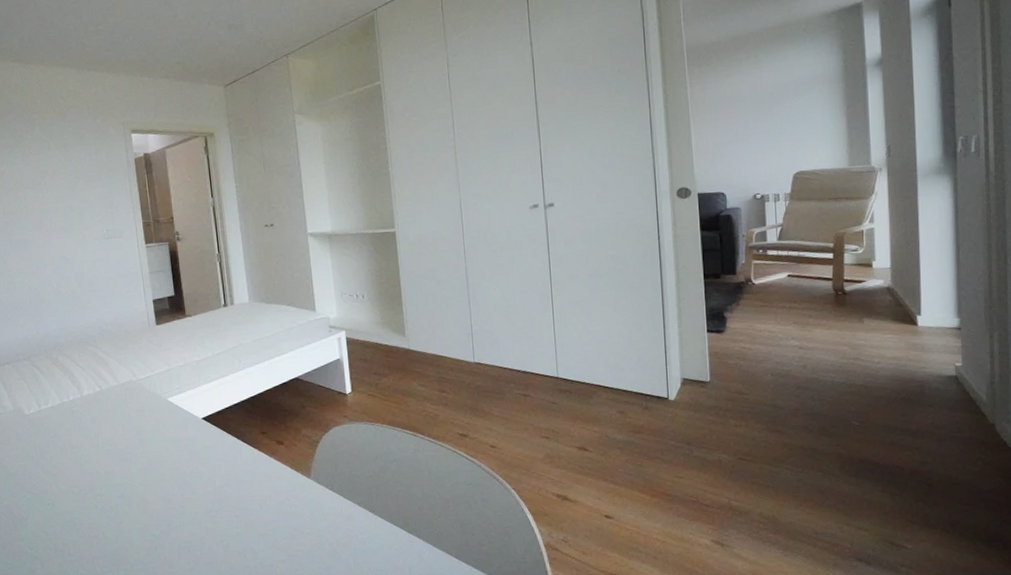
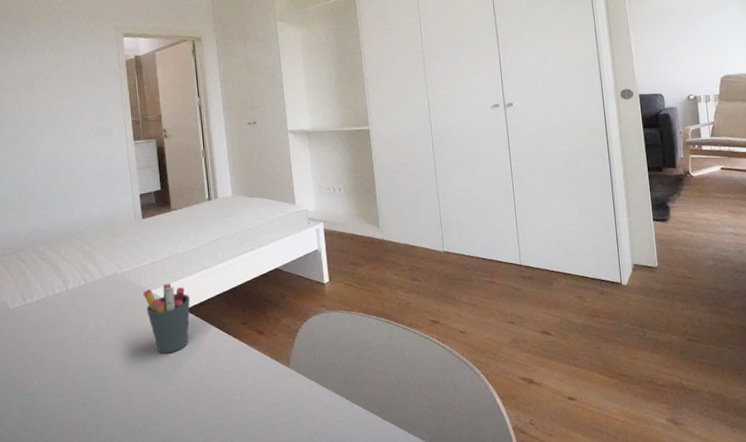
pen holder: none [159,391,207,462] -> present [143,283,190,354]

